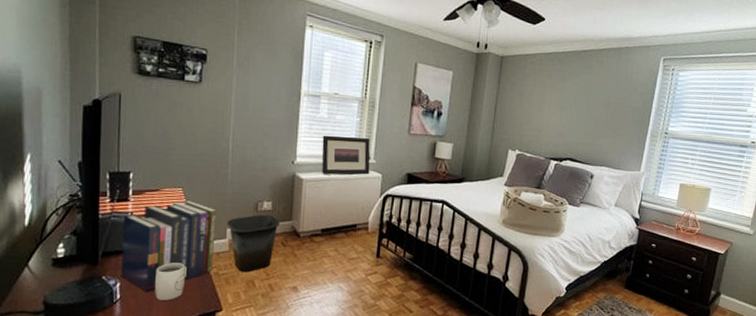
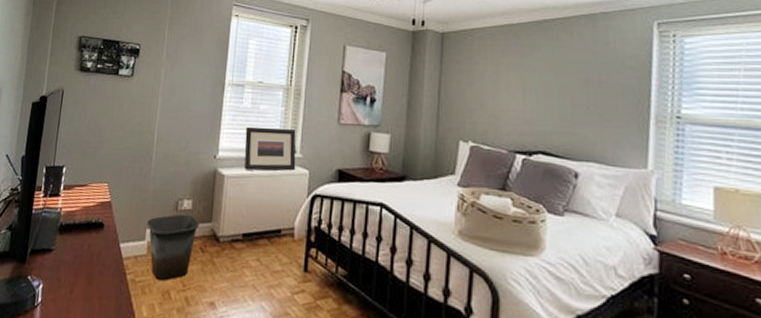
books: present [120,200,217,292] -> none [44,197,138,297]
mug: present [154,263,187,301] -> none [72,265,105,309]

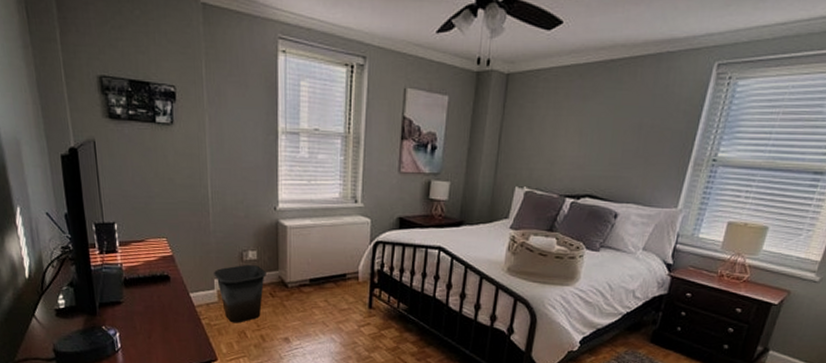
picture frame: present [244,126,296,171] -> none [304,177,358,221]

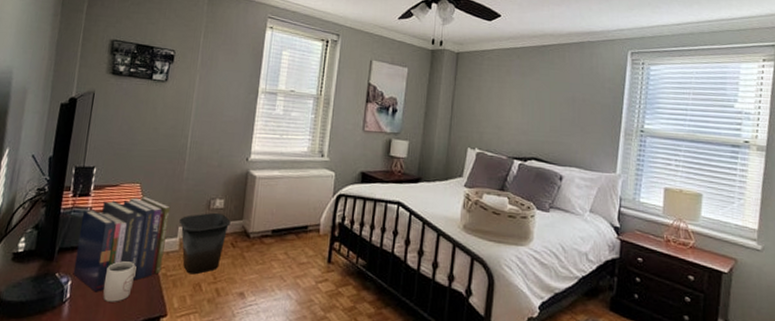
books: none [113,251,205,342] -> present [73,196,171,292]
mug: none [150,313,180,350] -> present [103,261,137,302]

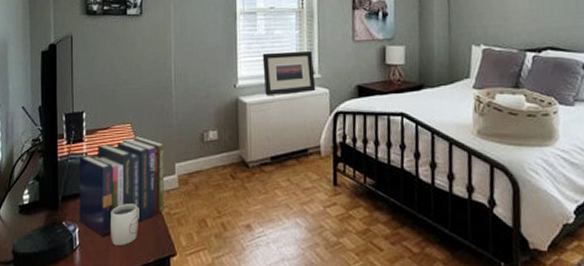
waste bin: present [179,212,231,275] -> none [175,144,227,211]
picture frame: none [275,132,324,173] -> present [262,50,316,96]

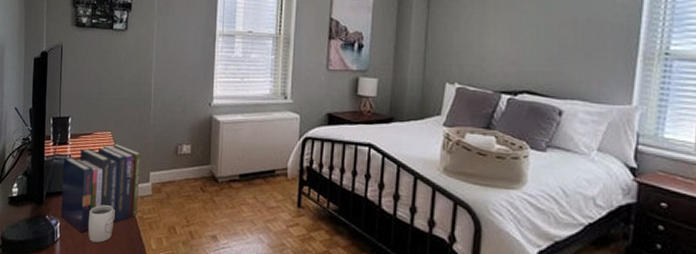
picture frame: present [262,50,316,96] -> none [237,75,287,117]

